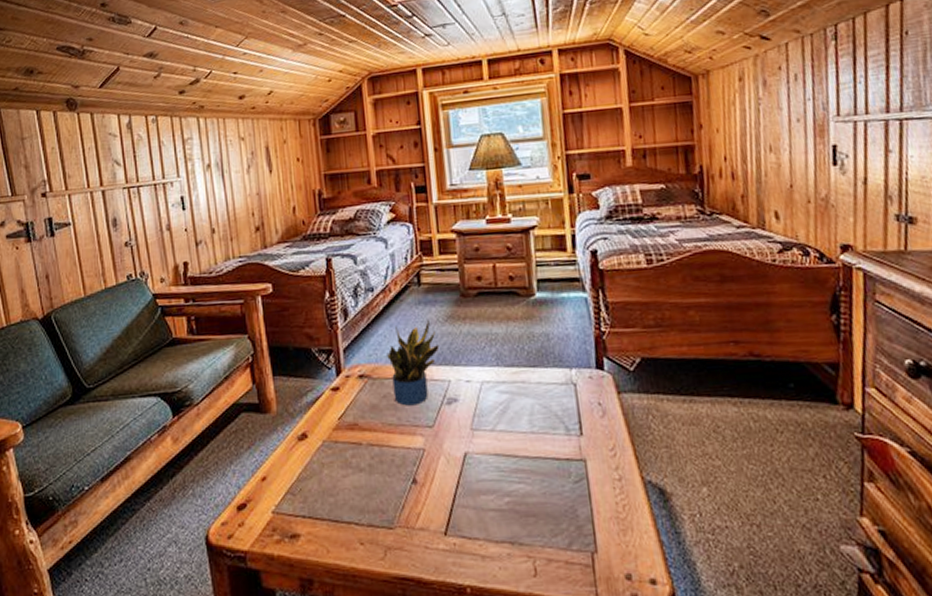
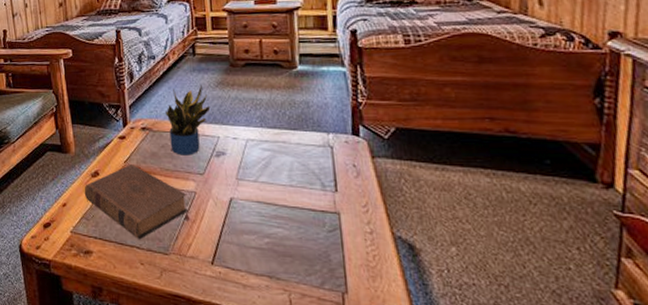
book: none [288,420,416,514] -> present [84,163,189,240]

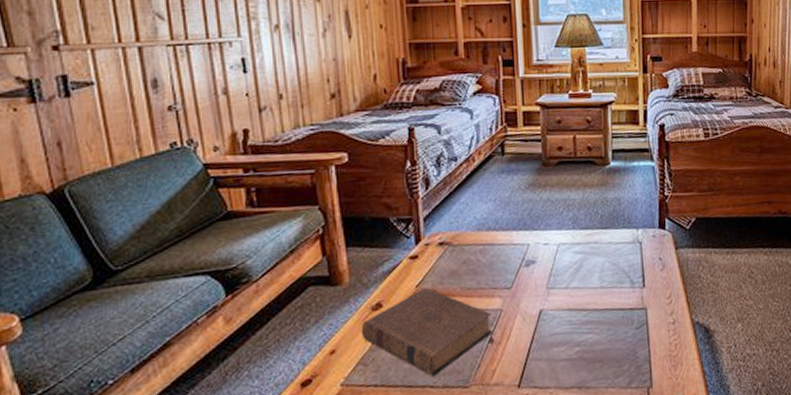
potted plant: present [165,85,211,156] -> none [468,188,520,270]

